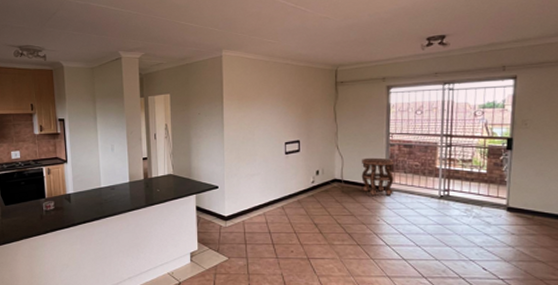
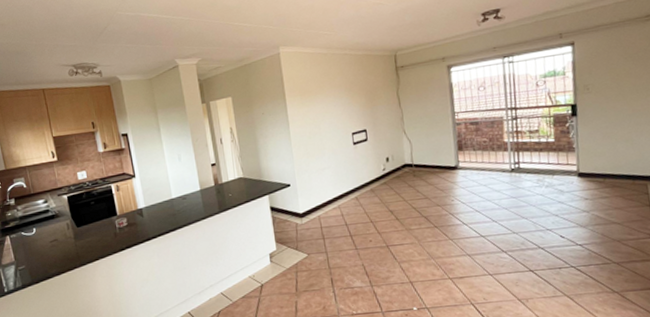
side table: present [361,157,395,196] -> none [430,138,465,177]

